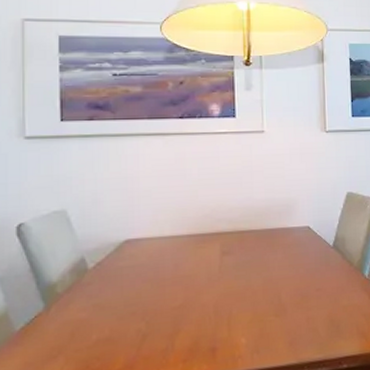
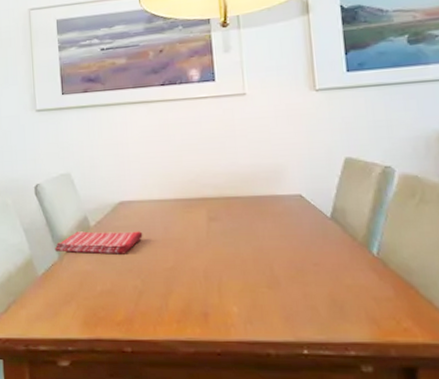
dish towel: none [39,270,150,301] -> present [54,231,143,255]

